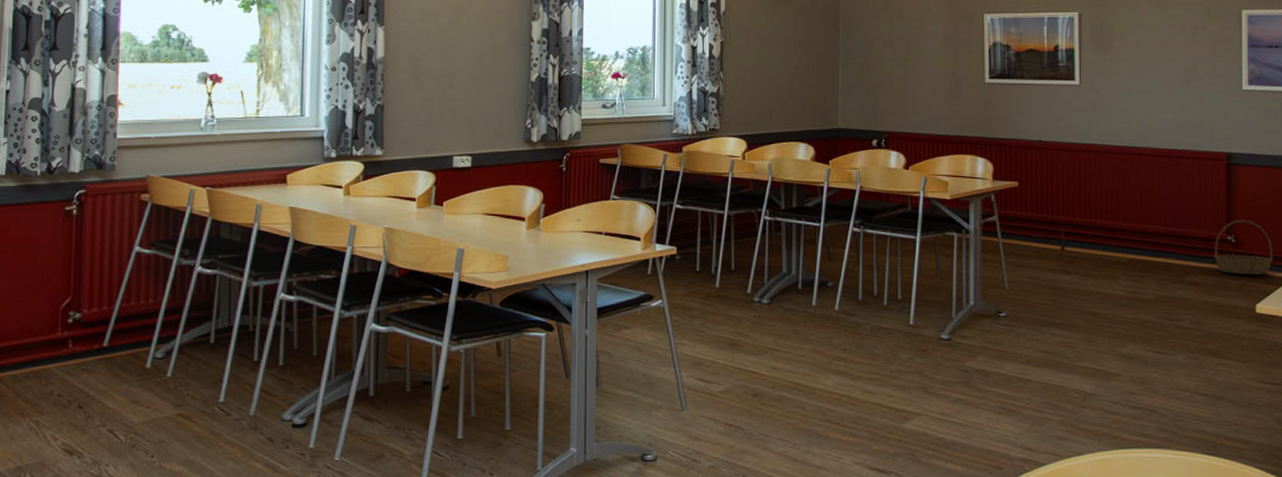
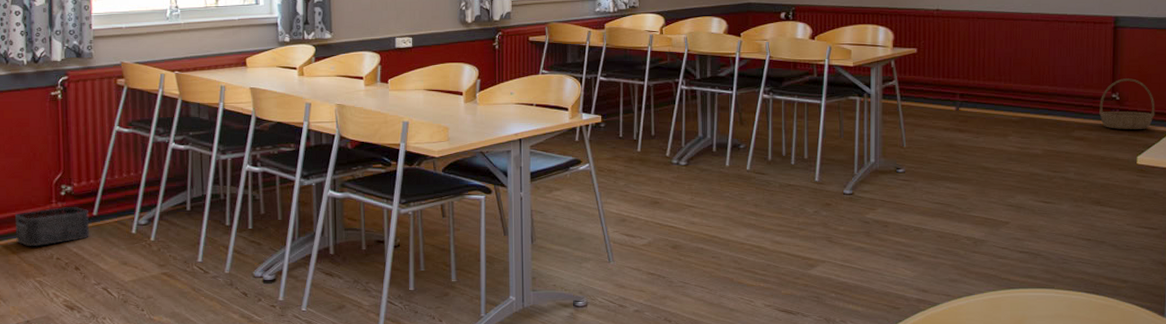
storage bin: none [12,335,98,381] -> present [14,206,90,247]

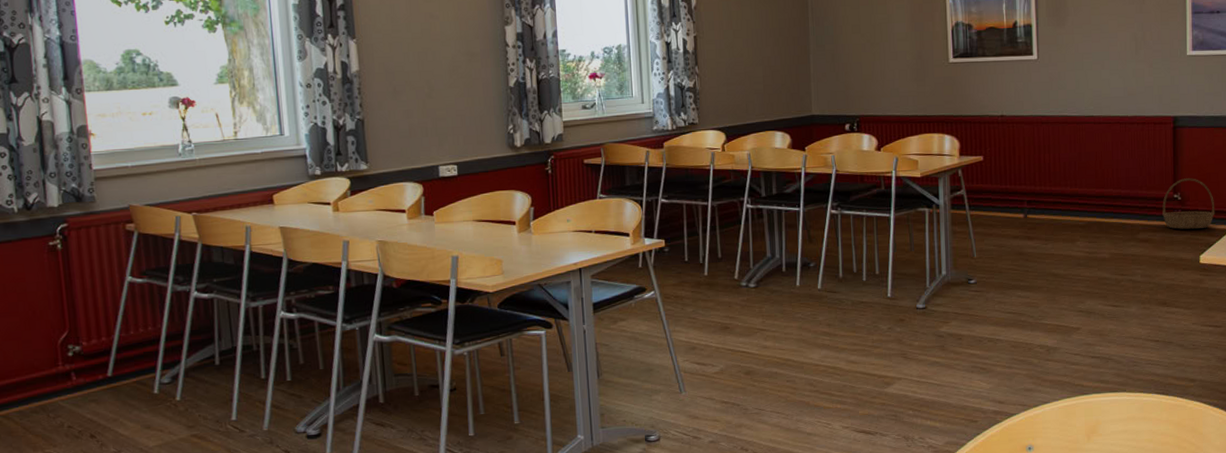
storage bin: present [14,206,90,247] -> none [15,368,106,415]

